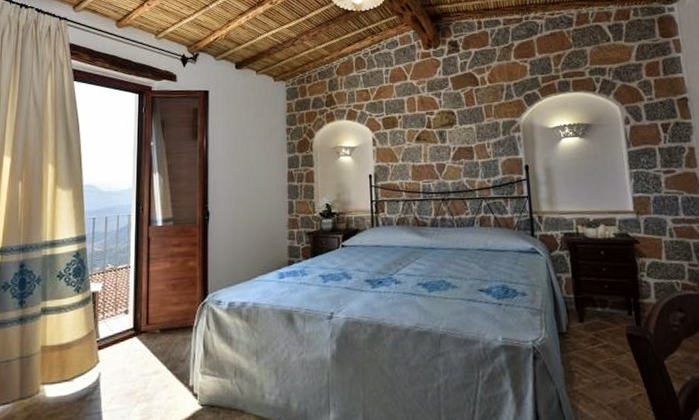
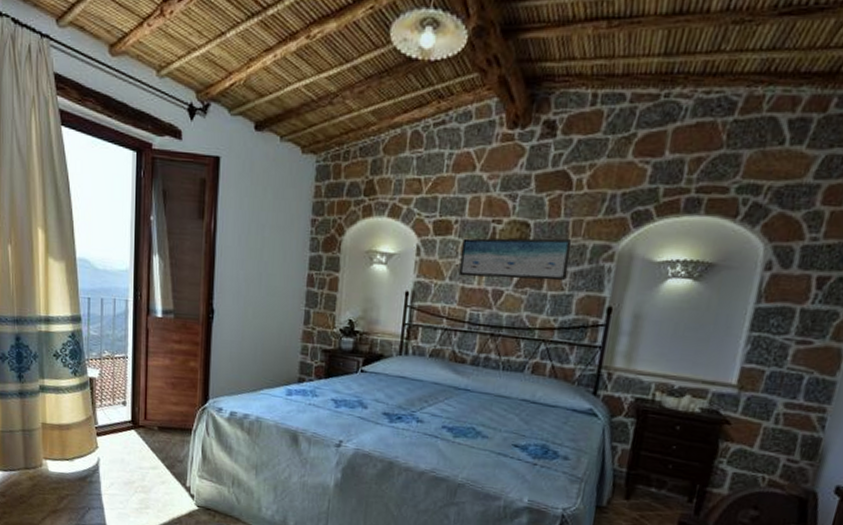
wall art: none [407,119,490,157] -> present [458,237,572,281]

